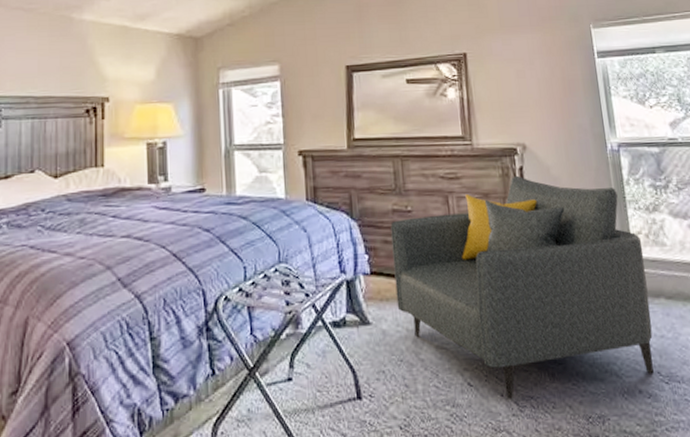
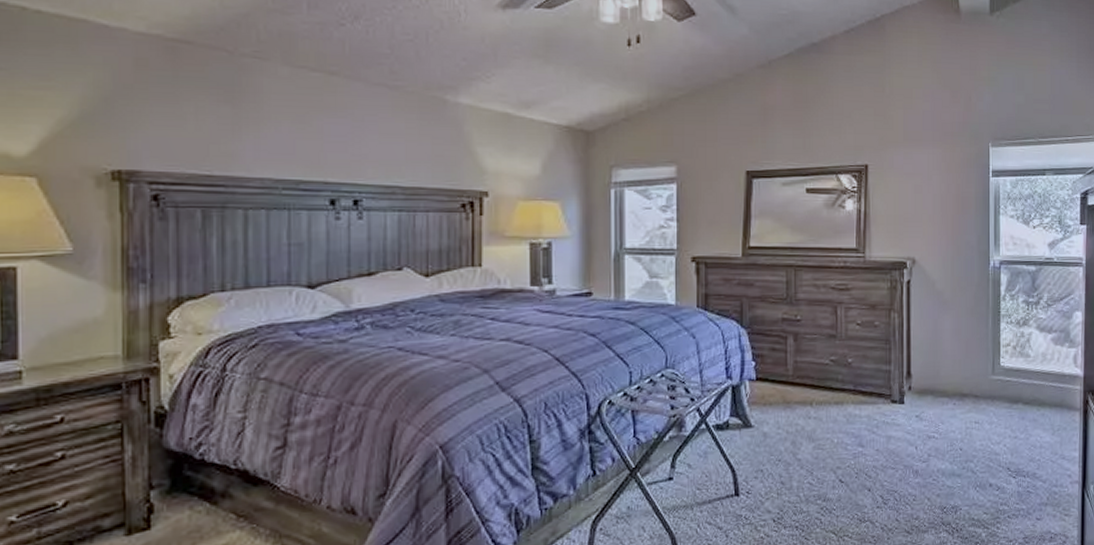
armchair: present [390,175,654,399] -> none [779,288,1009,494]

